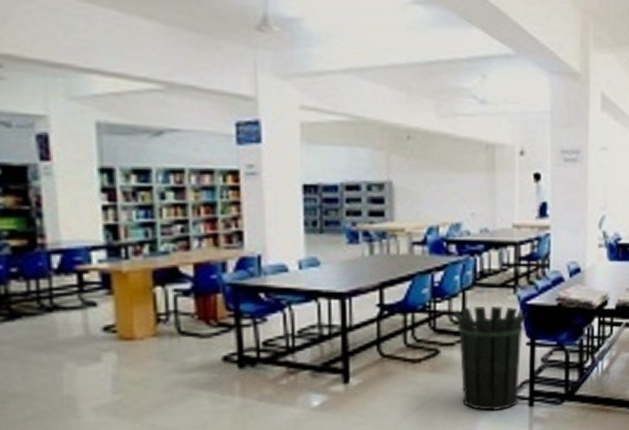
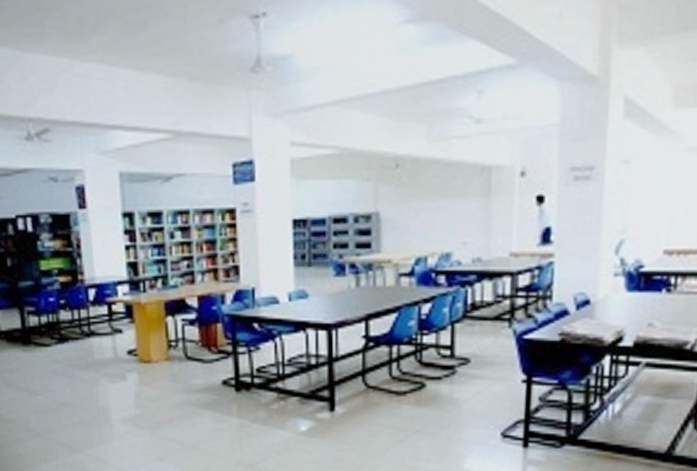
waste bin: present [454,305,527,412] -> none [441,339,524,450]

